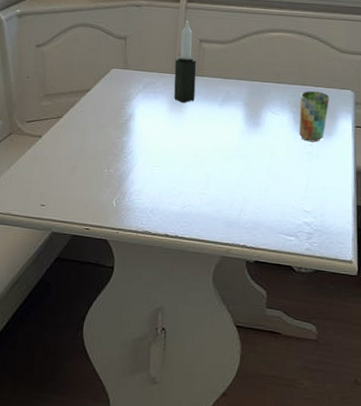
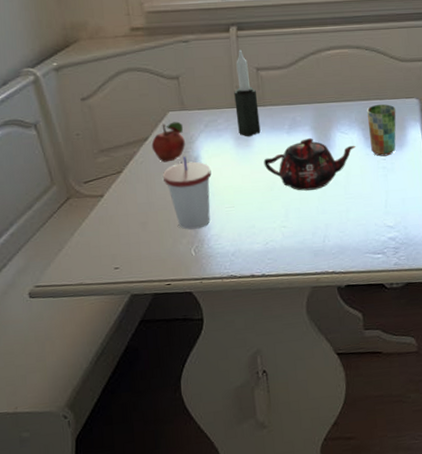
fruit: none [92,78,124,115] -> present [151,121,185,163]
cup: none [98,112,143,182] -> present [163,156,212,230]
teapot: none [193,113,284,164] -> present [263,138,356,191]

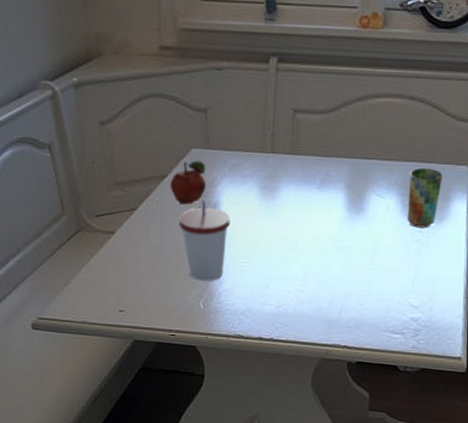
candle: present [234,50,261,137] -> none [264,86,291,188]
teapot: present [263,138,356,191] -> none [287,197,391,256]

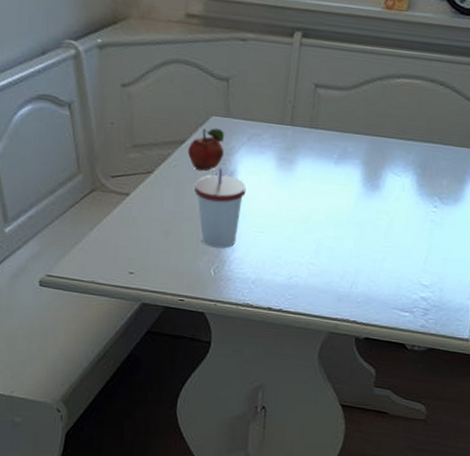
cup: present [408,167,443,228] -> none [422,149,459,209]

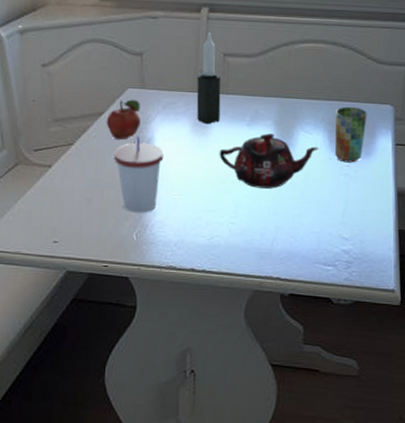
candle: none [283,60,311,160] -> present [196,32,221,125]
teapot: none [303,173,406,231] -> present [219,133,319,189]
cup: none [422,149,459,209] -> present [335,106,367,163]

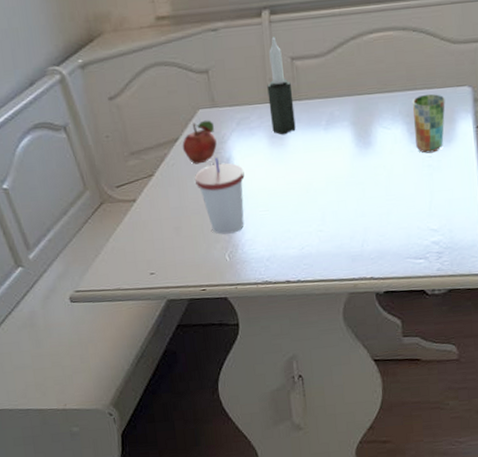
teapot: present [219,133,319,189] -> none [299,135,399,193]

